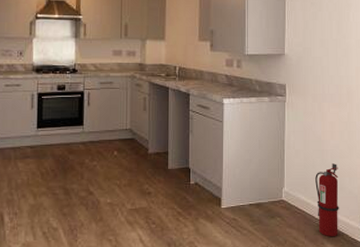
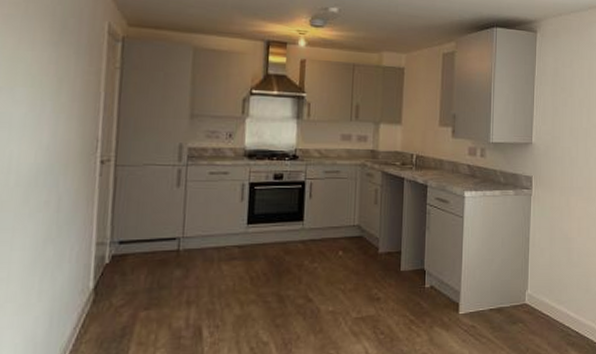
fire extinguisher: present [315,163,339,237] -> none [560,263,585,344]

